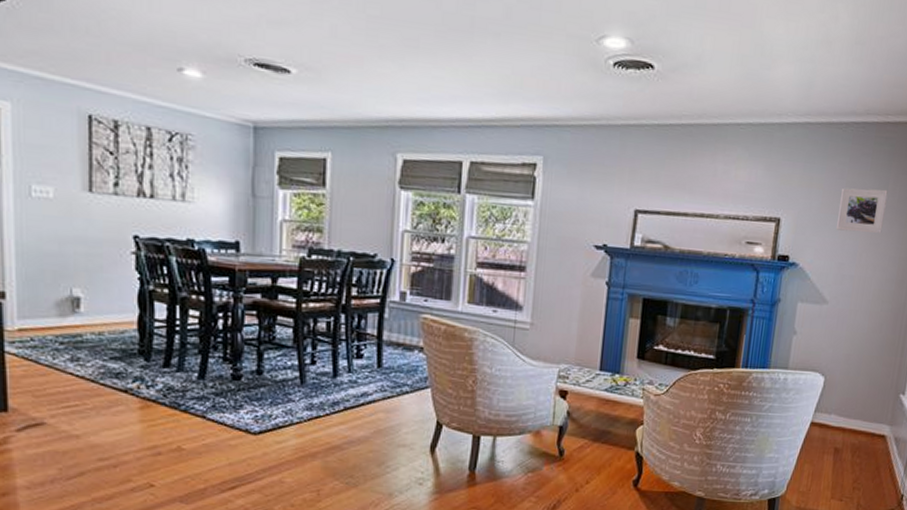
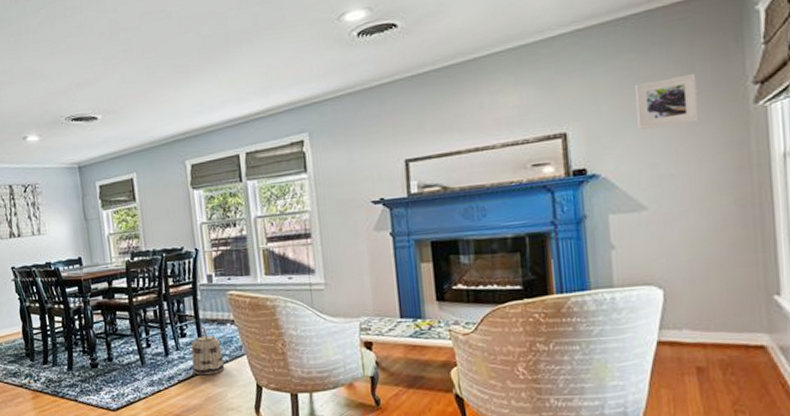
basket: none [364,351,404,406] -> present [191,328,225,376]

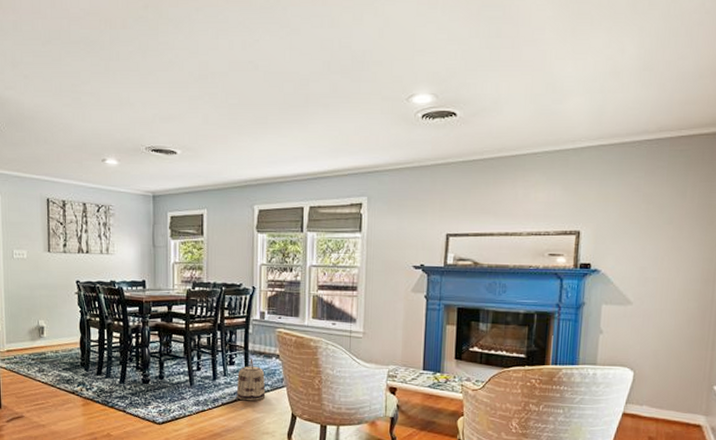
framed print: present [635,72,699,130] -> none [635,197,687,238]

